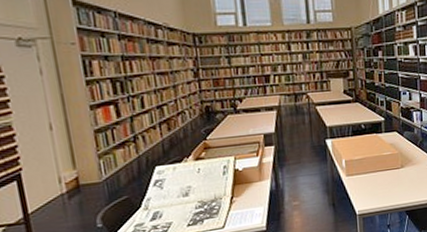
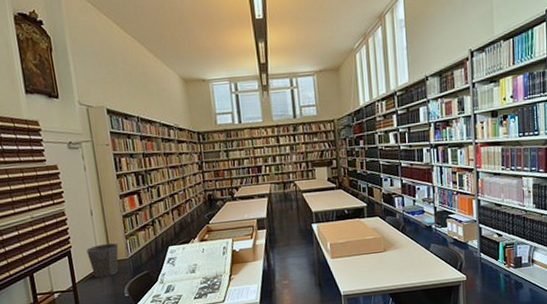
waste bin: none [43,163,89,207] -> present [86,242,119,278]

